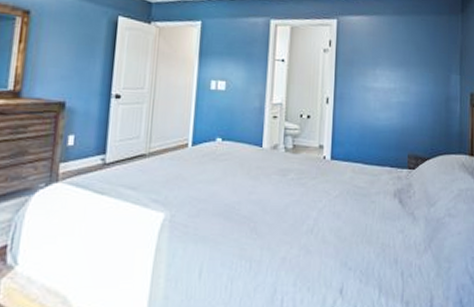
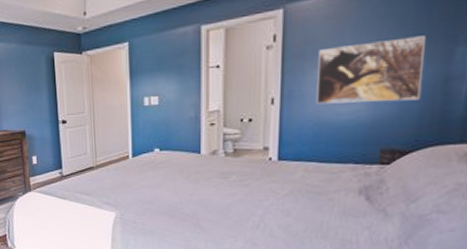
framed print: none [361,59,433,114] -> present [316,35,426,105]

